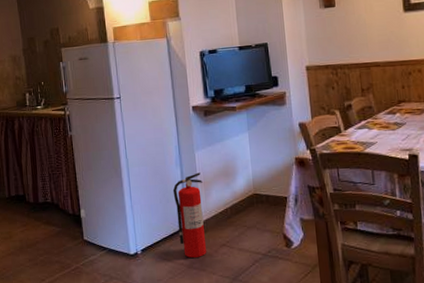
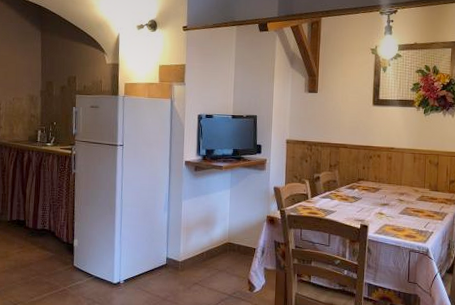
fire extinguisher: present [172,172,207,258] -> none [158,219,185,292]

